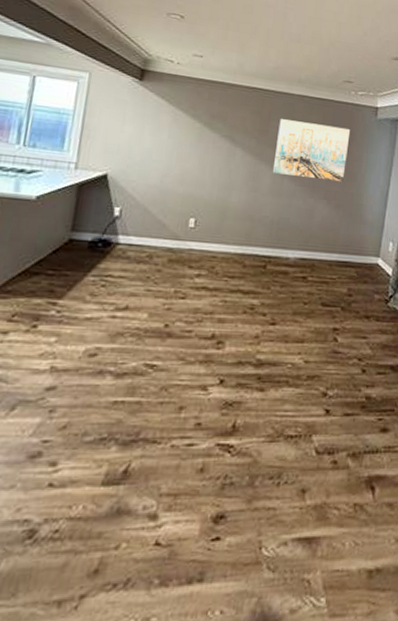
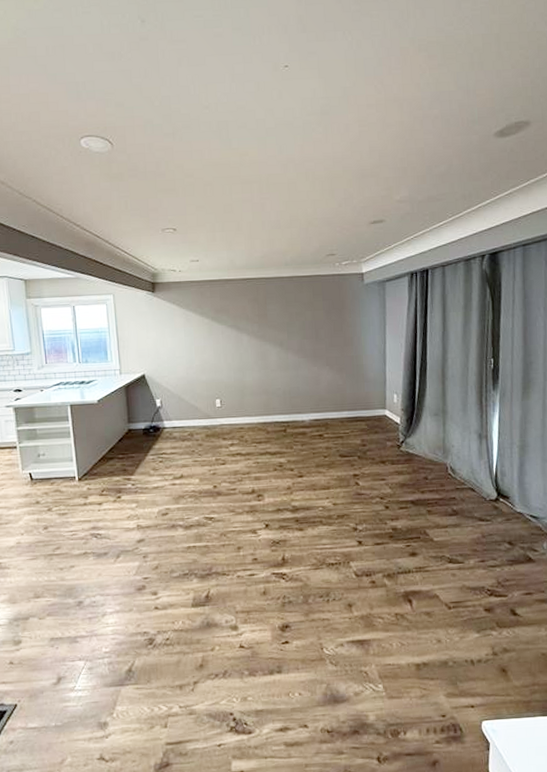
wall art: present [273,119,351,182] -> none [275,298,342,350]

